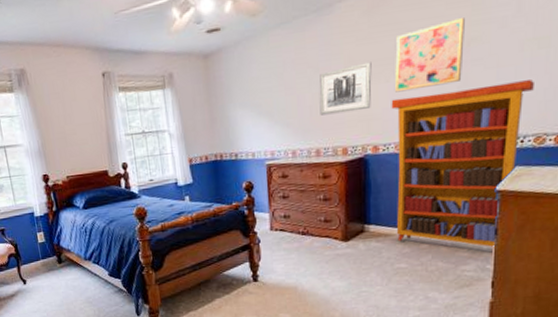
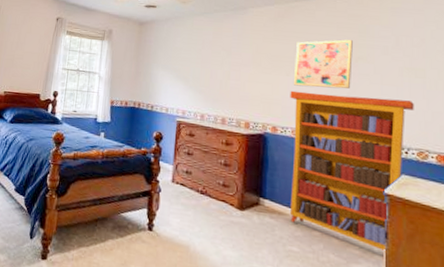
wall art: present [319,62,372,116] -> none [228,56,275,94]

